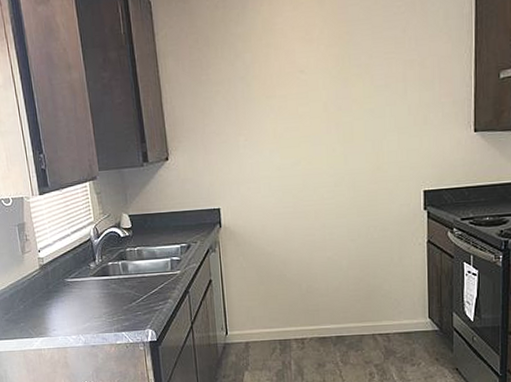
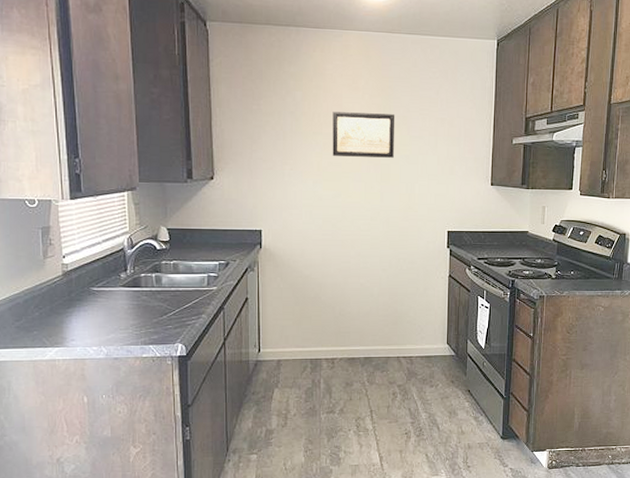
wall art: none [286,63,357,120] -> present [332,112,395,158]

